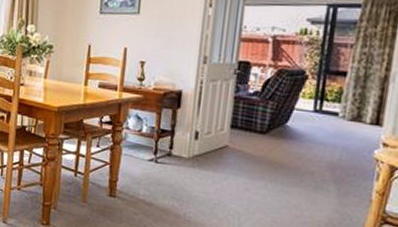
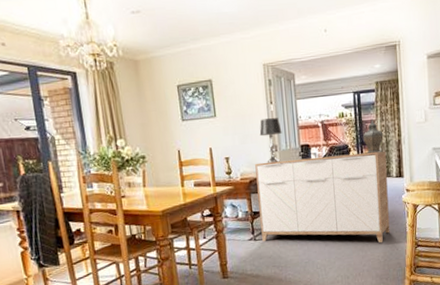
sideboard: none [165,73,362,205] -> present [255,151,390,243]
table lamp: none [188,23,218,77] -> present [259,118,282,163]
decorative urn: none [329,41,363,88] -> present [363,118,384,154]

